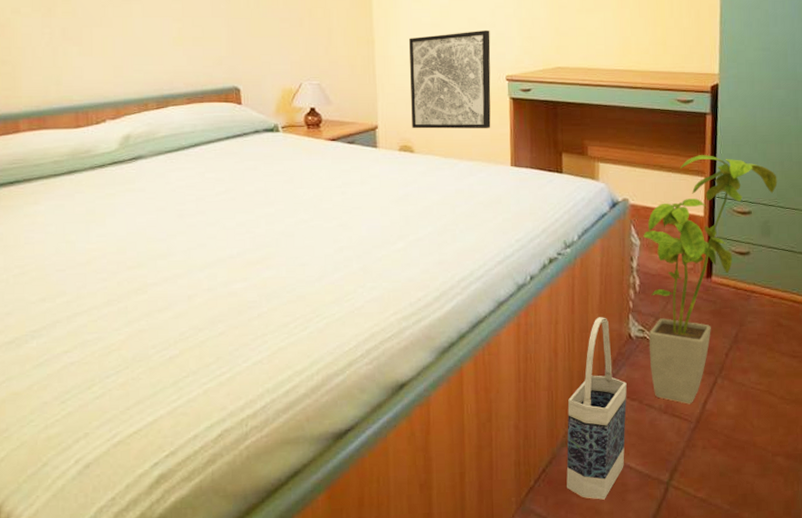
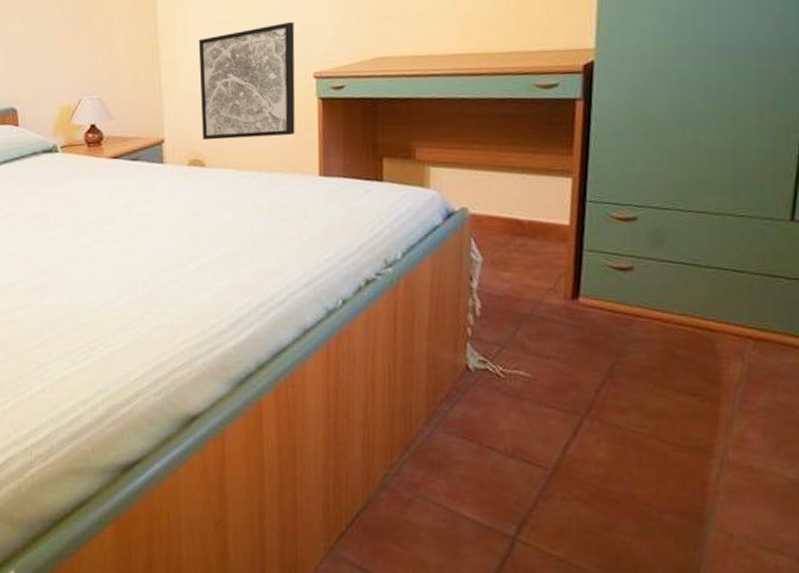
bag: present [566,317,627,500] -> none [385,346,463,551]
house plant: present [643,155,778,404] -> none [487,150,676,448]

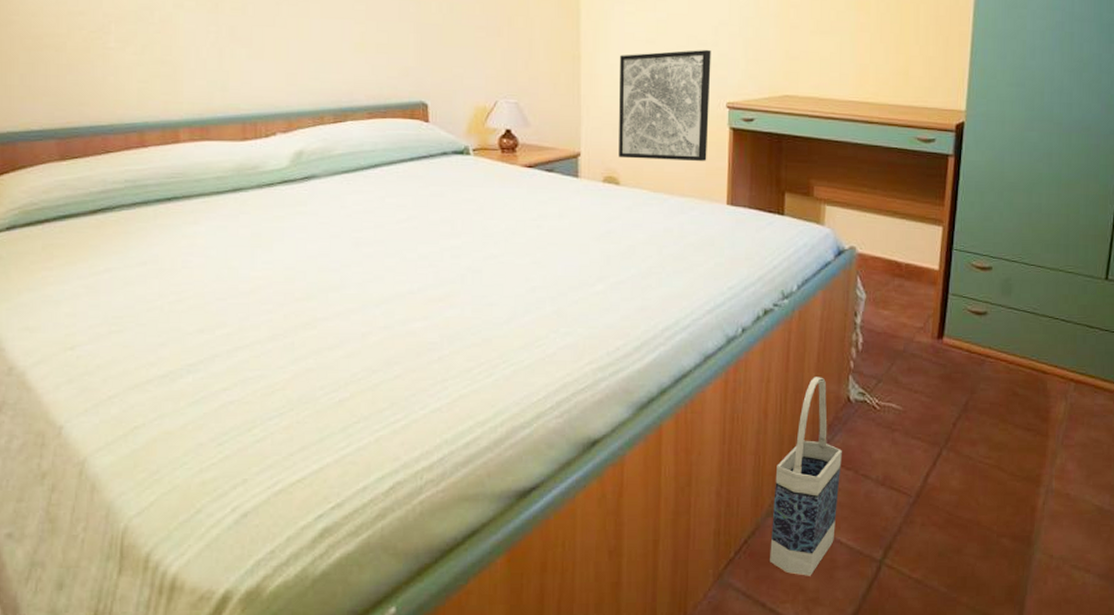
bag: none [385,346,463,551] -> present [770,377,842,576]

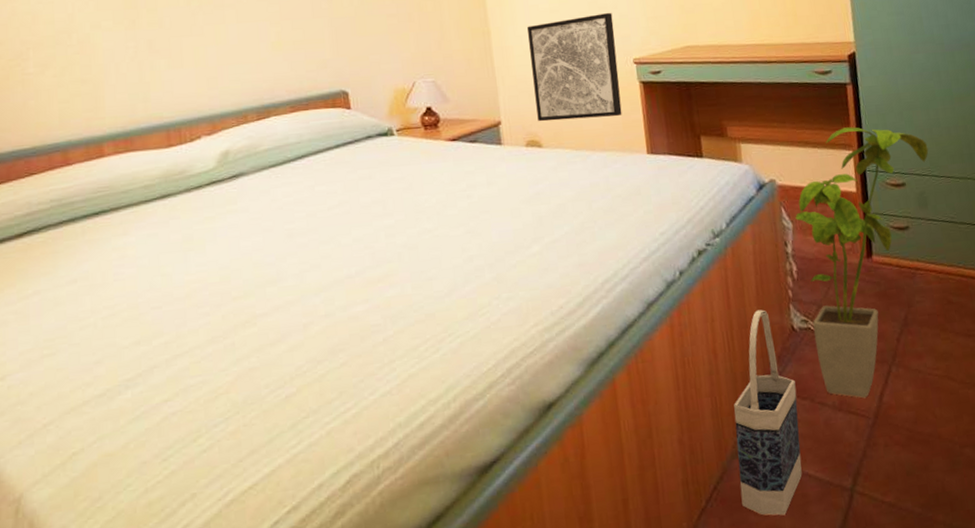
house plant: none [869,201,1023,477] -> present [795,127,929,399]

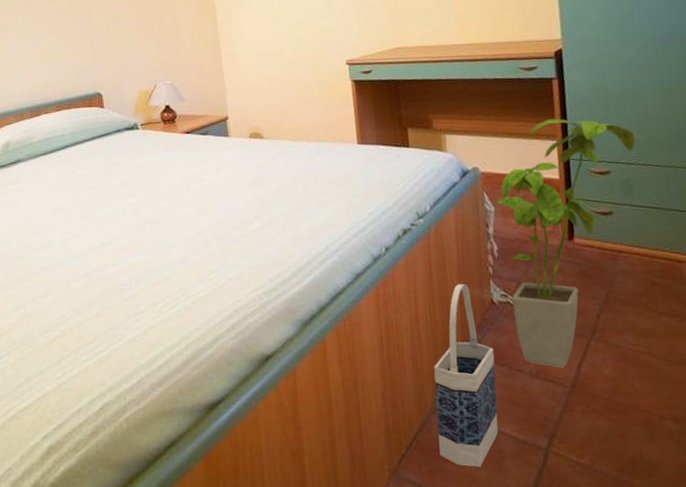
wall art: present [527,12,622,122] -> none [252,20,335,117]

